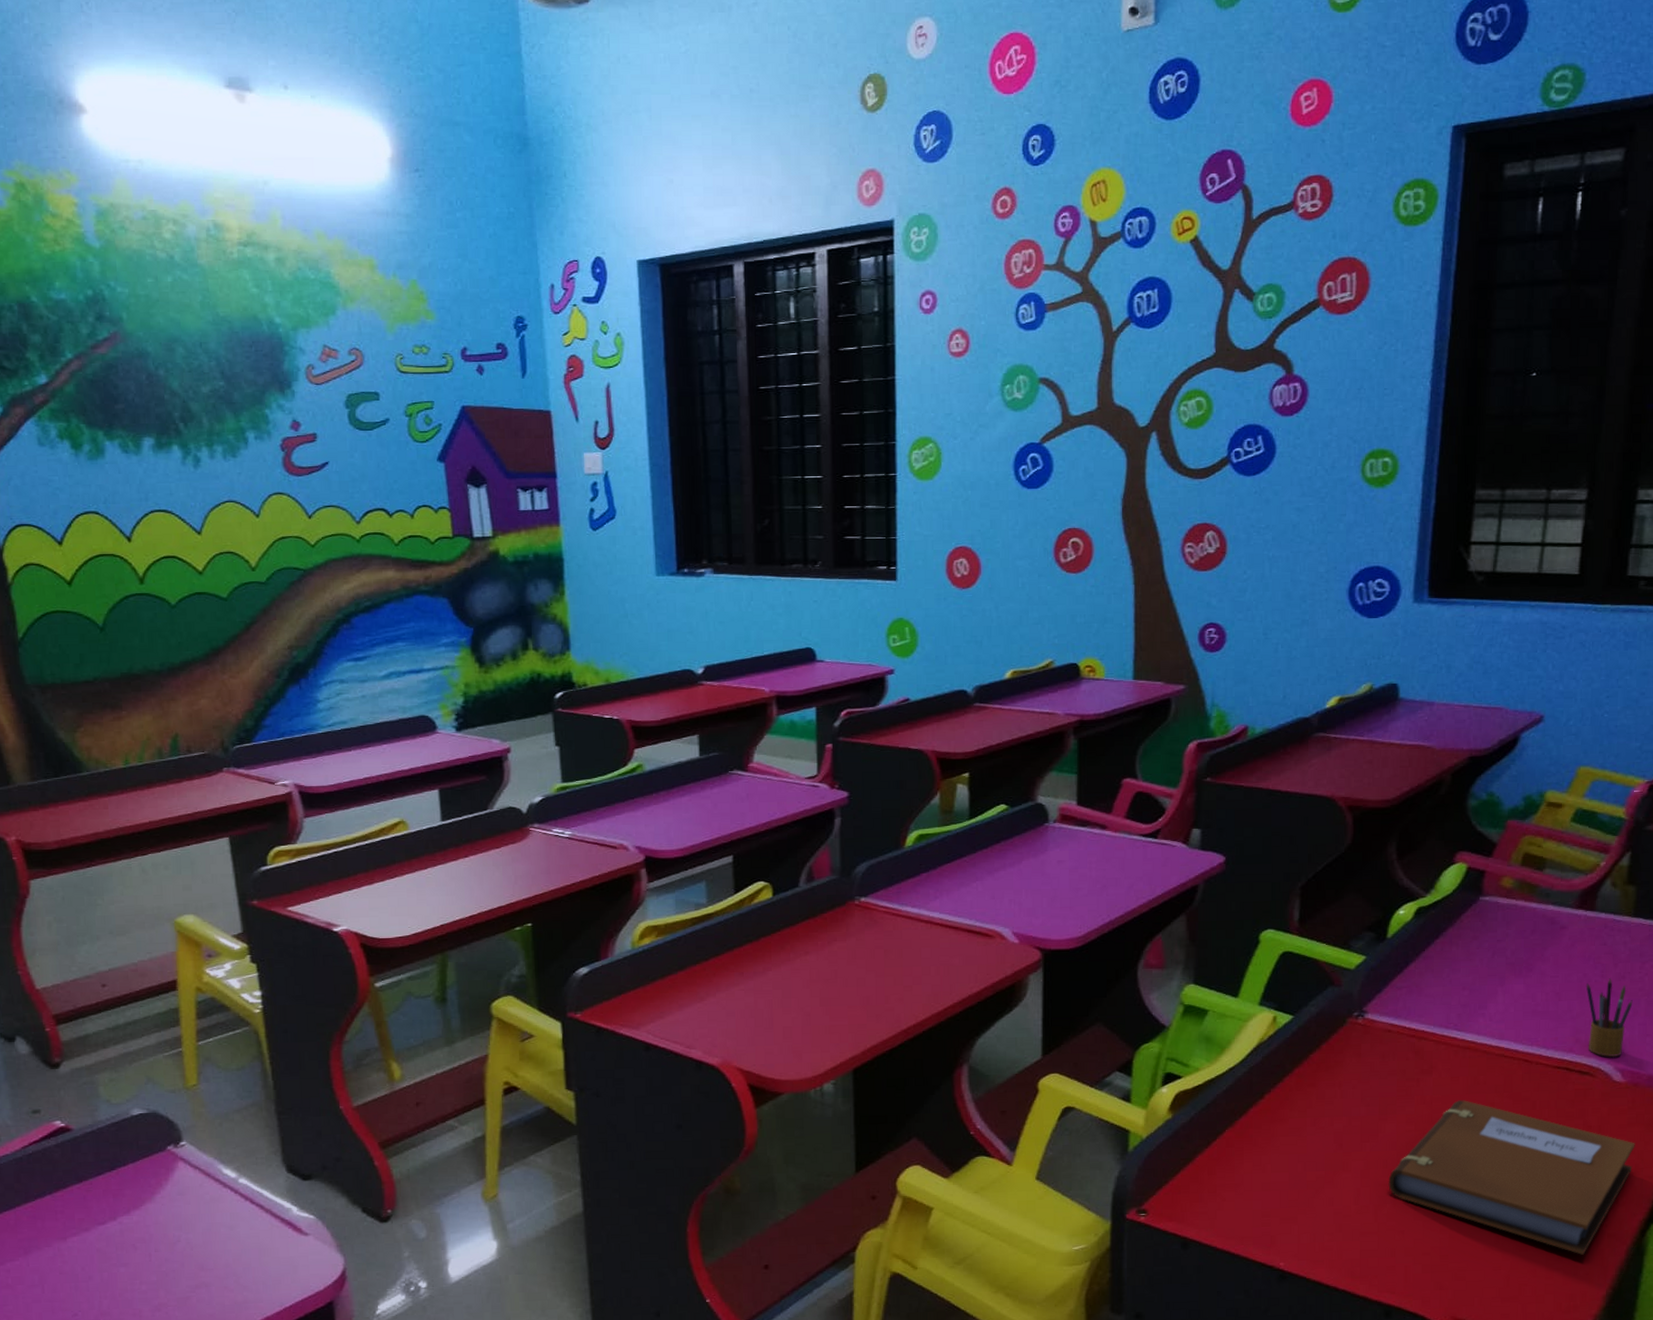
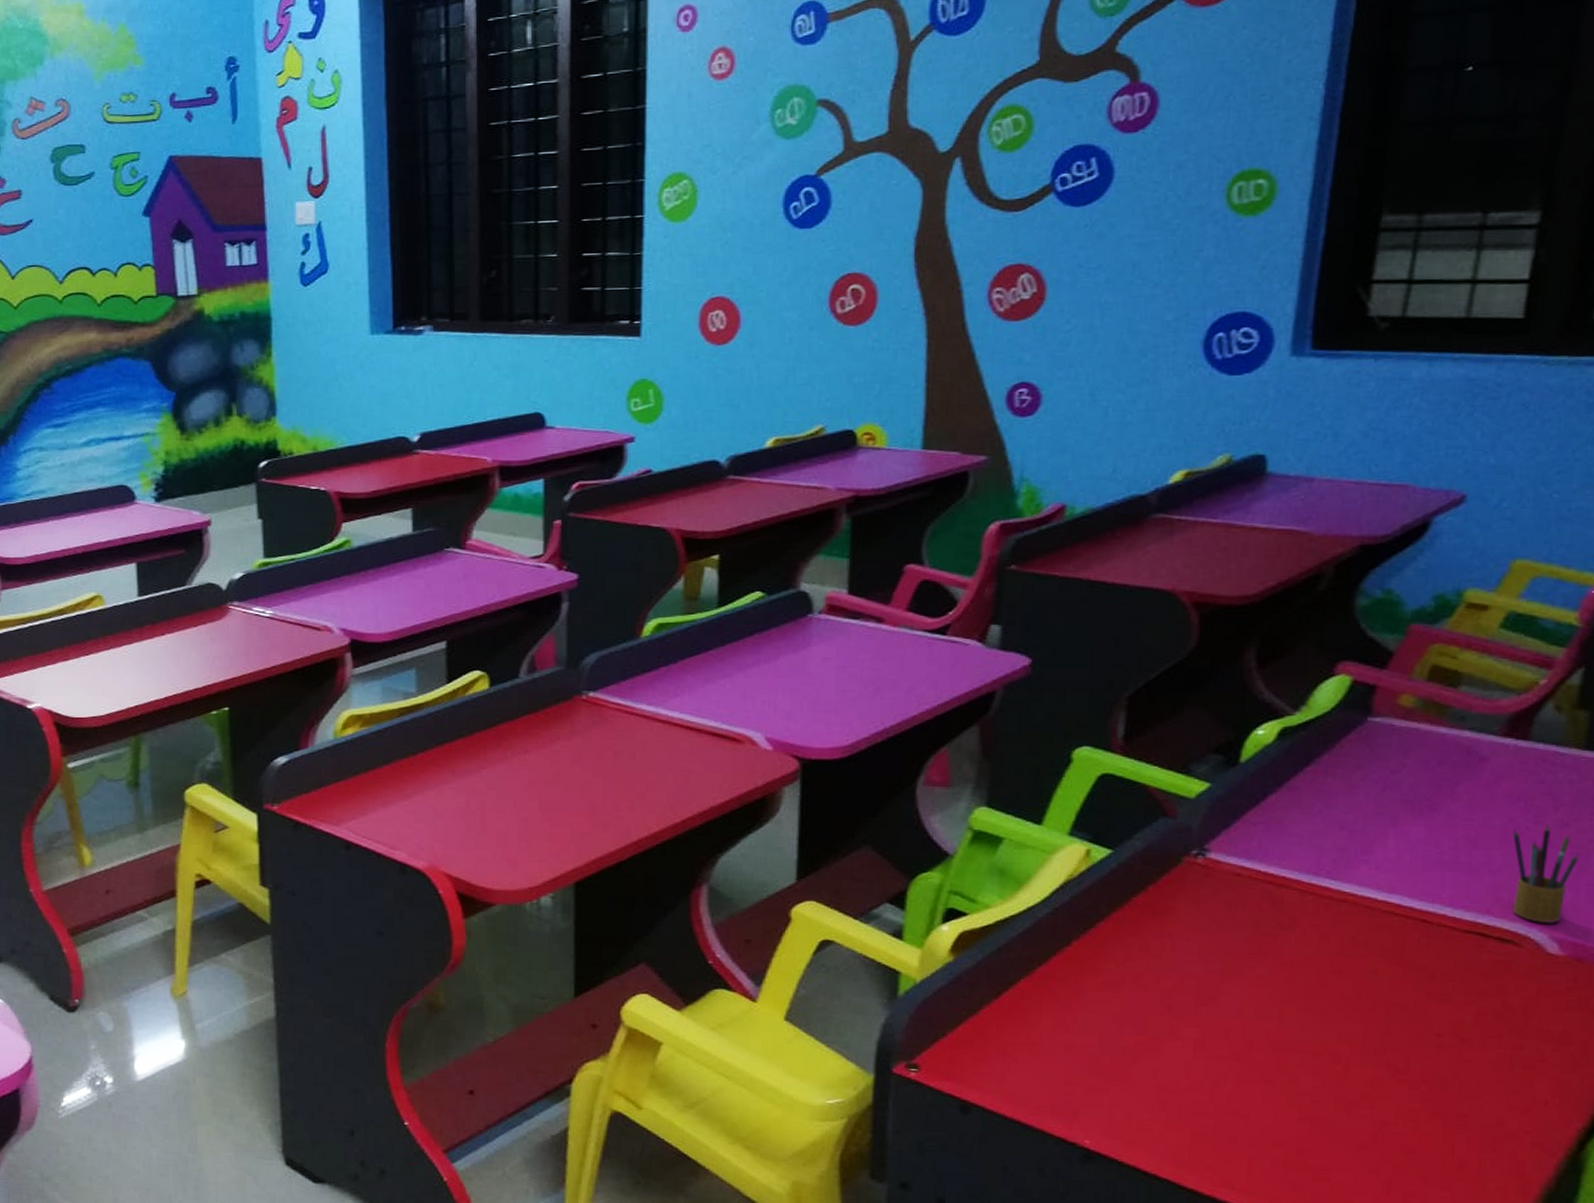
notebook: present [1388,1100,1635,1255] -> none [1230,963,1575,1165]

